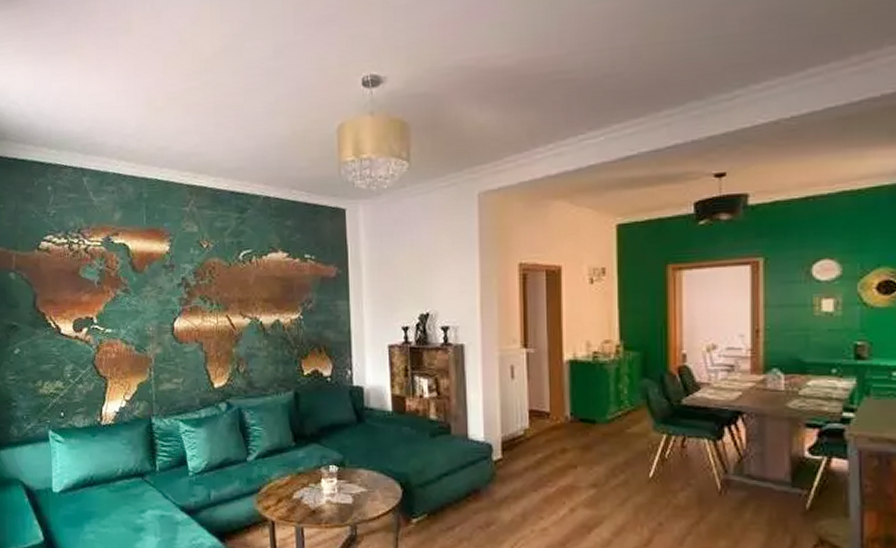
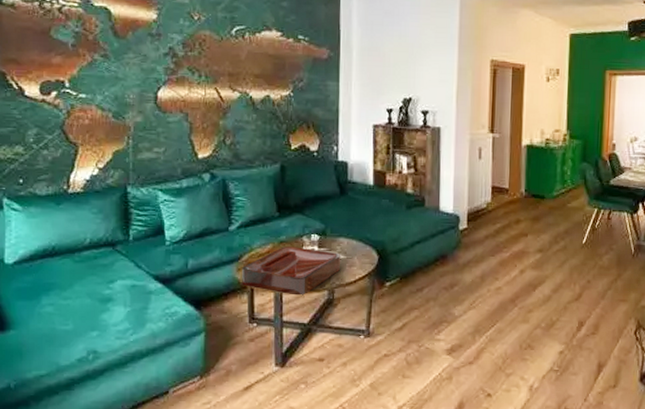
decorative tray: none [262,478,361,531] -> present [242,246,340,296]

